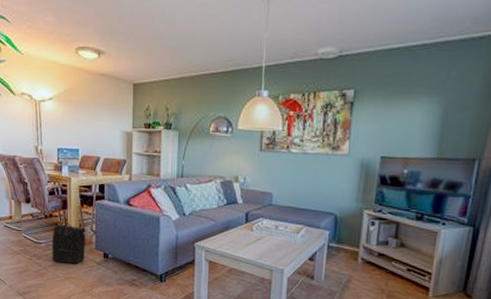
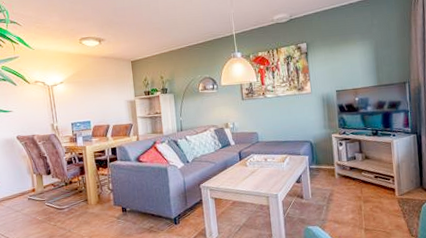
backpack: present [51,222,86,264] -> none [73,186,105,224]

